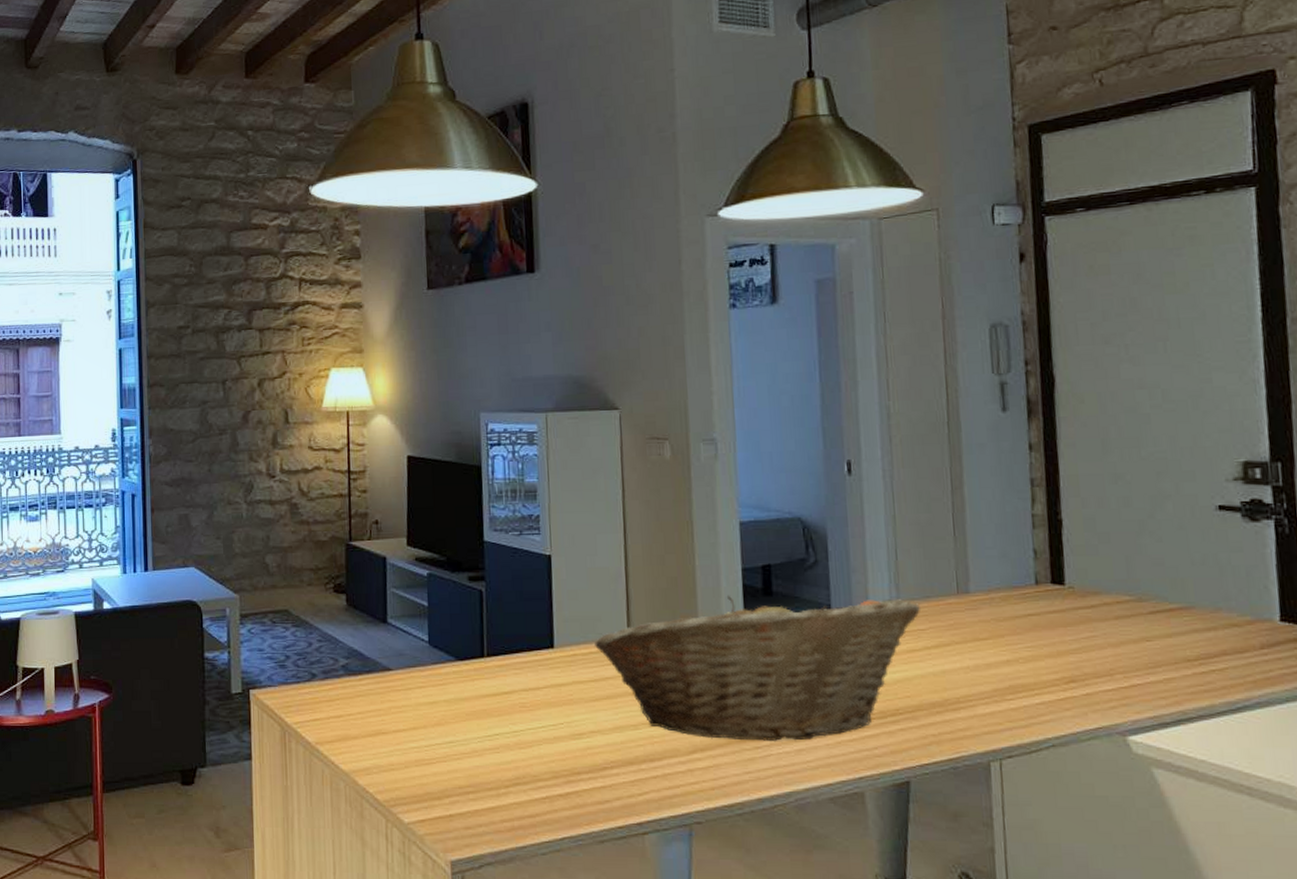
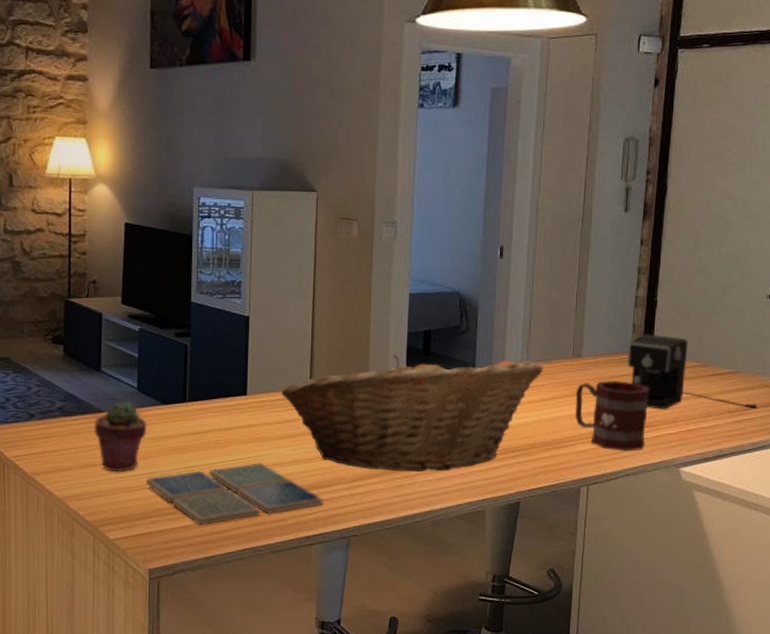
potted succulent: none [381,657,441,742] -> present [93,401,147,473]
drink coaster: none [442,729,655,807] -> present [145,462,323,525]
mug: none [967,621,1073,714] -> present [575,380,650,451]
coffee maker: none [1030,561,1225,659] -> present [626,334,757,409]

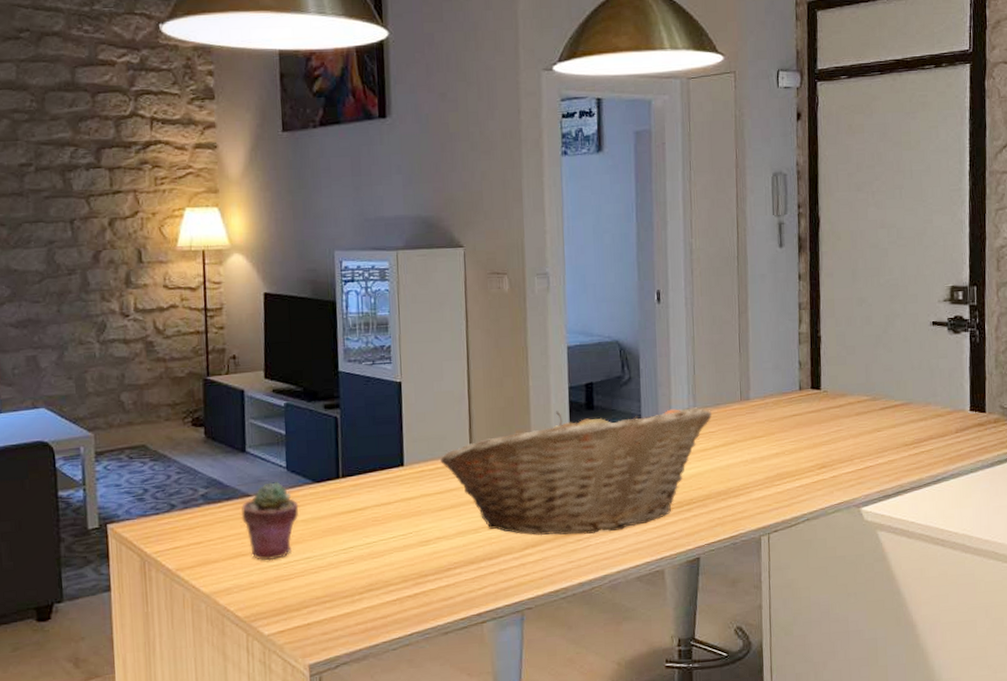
drink coaster: present [145,462,323,525] -> none [300,536,493,612]
mug: present [575,380,650,451] -> none [747,420,823,495]
coffee maker: present [626,334,757,409] -> none [795,370,932,448]

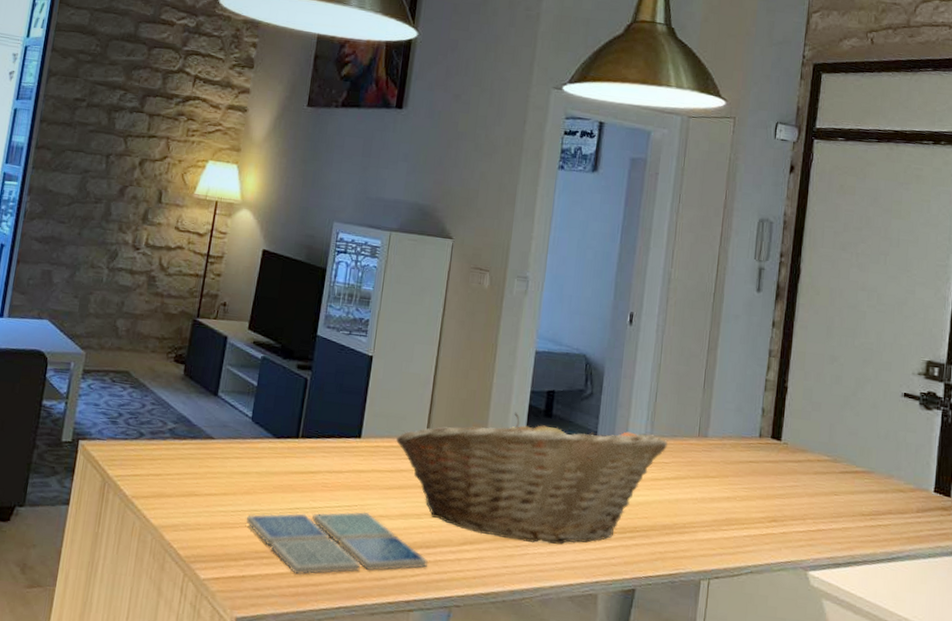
potted succulent: present [241,482,299,561] -> none [201,429,256,506]
drink coaster: none [300,536,493,612] -> present [246,511,428,575]

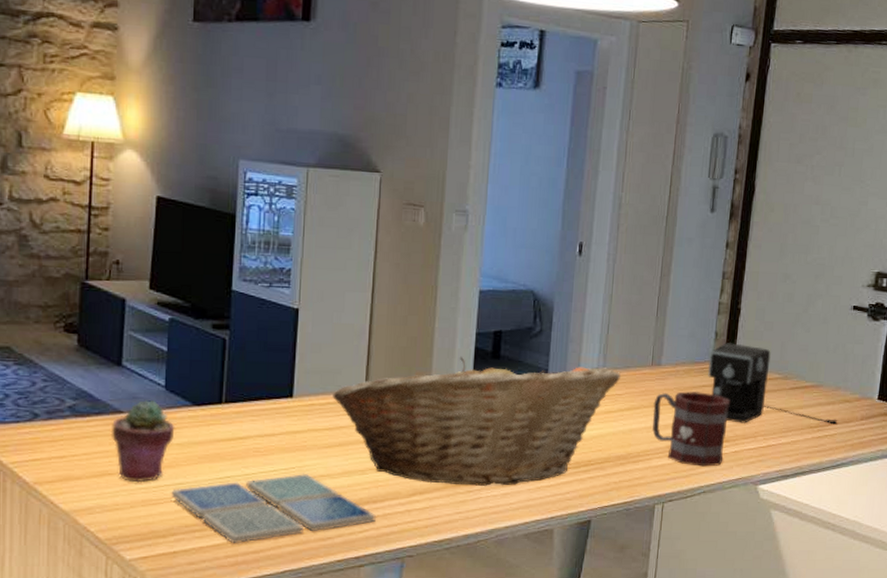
potted succulent: none [201,429,256,506] -> present [110,400,175,483]
mug: none [698,465,778,546] -> present [652,390,731,467]
coffee maker: none [754,420,891,515] -> present [707,343,837,425]

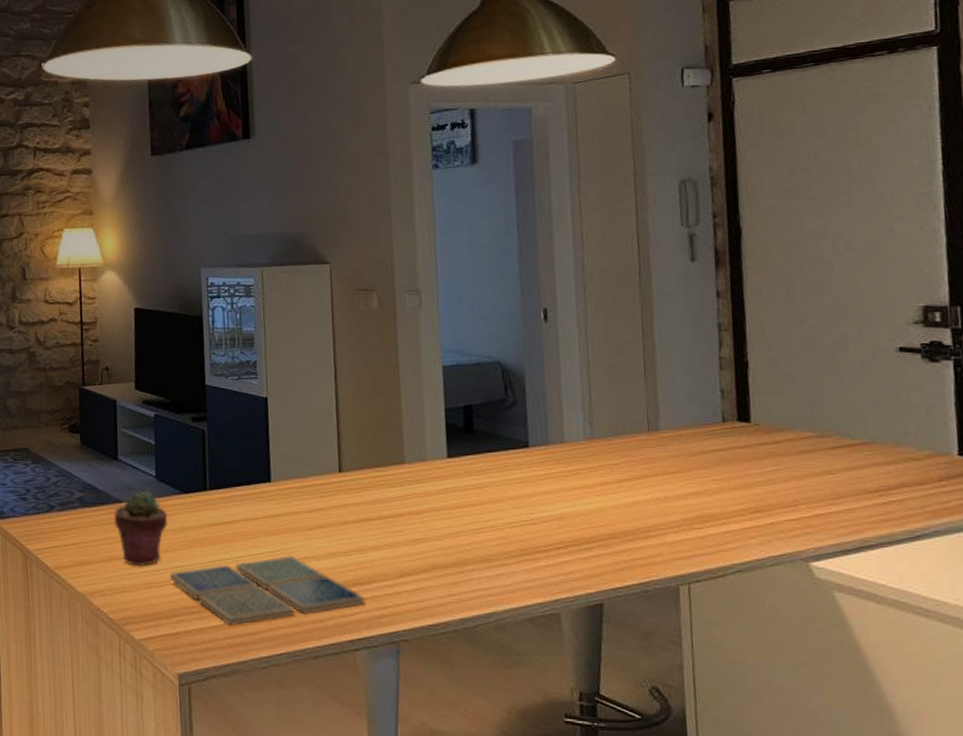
fruit basket: present [333,356,621,487] -> none [308,433,613,568]
mug: present [652,390,731,467] -> none [657,456,758,542]
coffee maker: present [707,343,837,425] -> none [717,400,905,490]

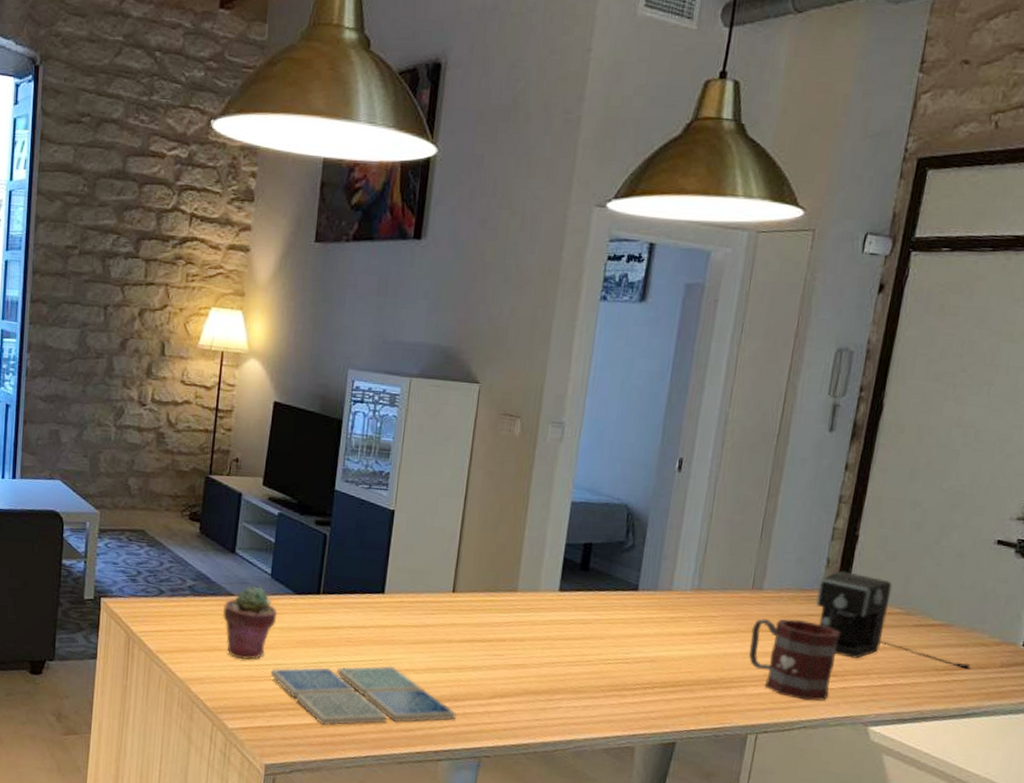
mug: none [657,456,758,542] -> present [749,618,841,701]
coffee maker: none [717,400,905,490] -> present [815,571,970,669]

